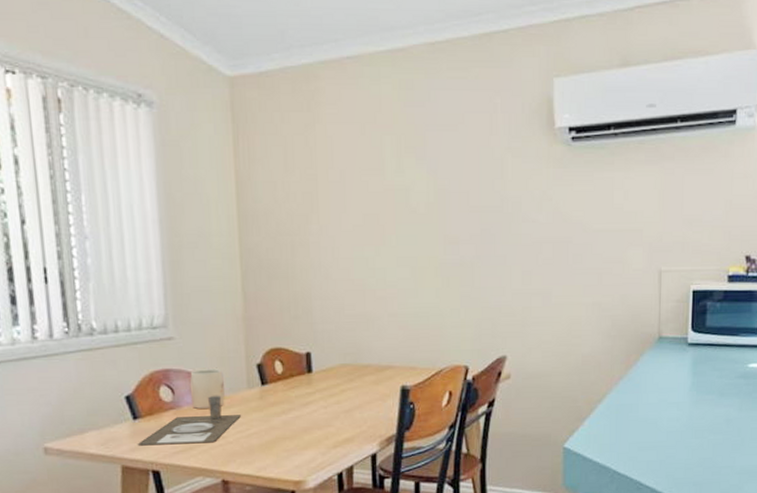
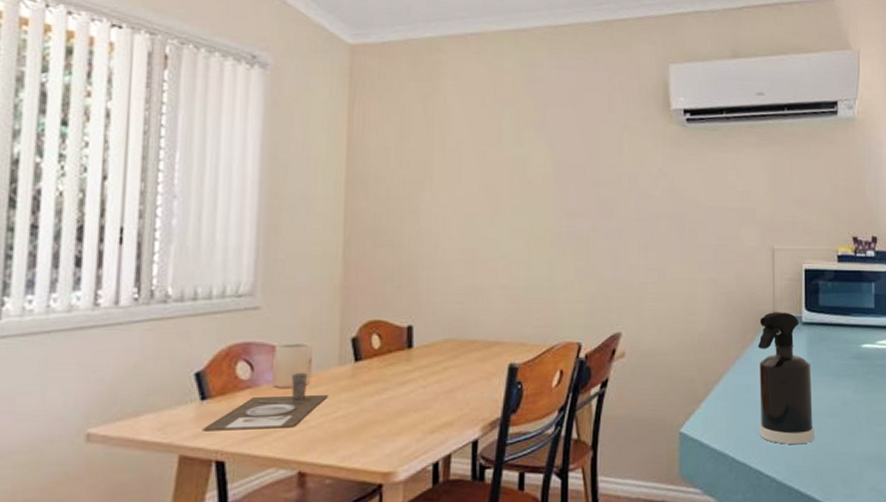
spray bottle: none [641,333,696,459] -> present [757,312,814,445]

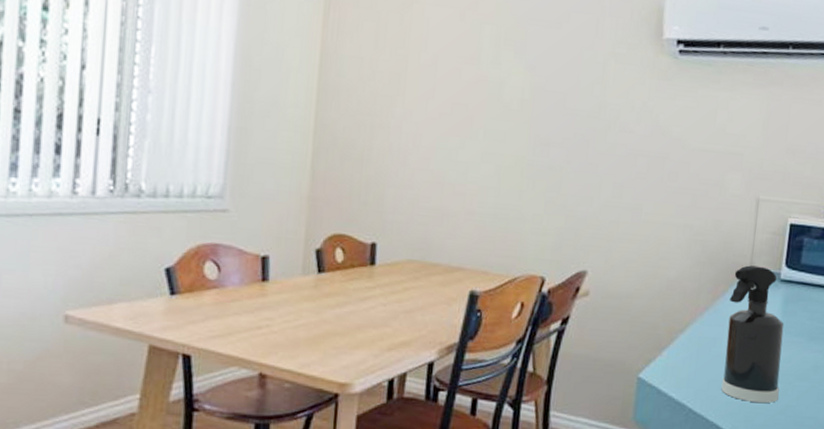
place setting: present [202,372,328,430] -> none [170,277,290,329]
mug: present [272,342,312,388] -> none [238,248,278,292]

